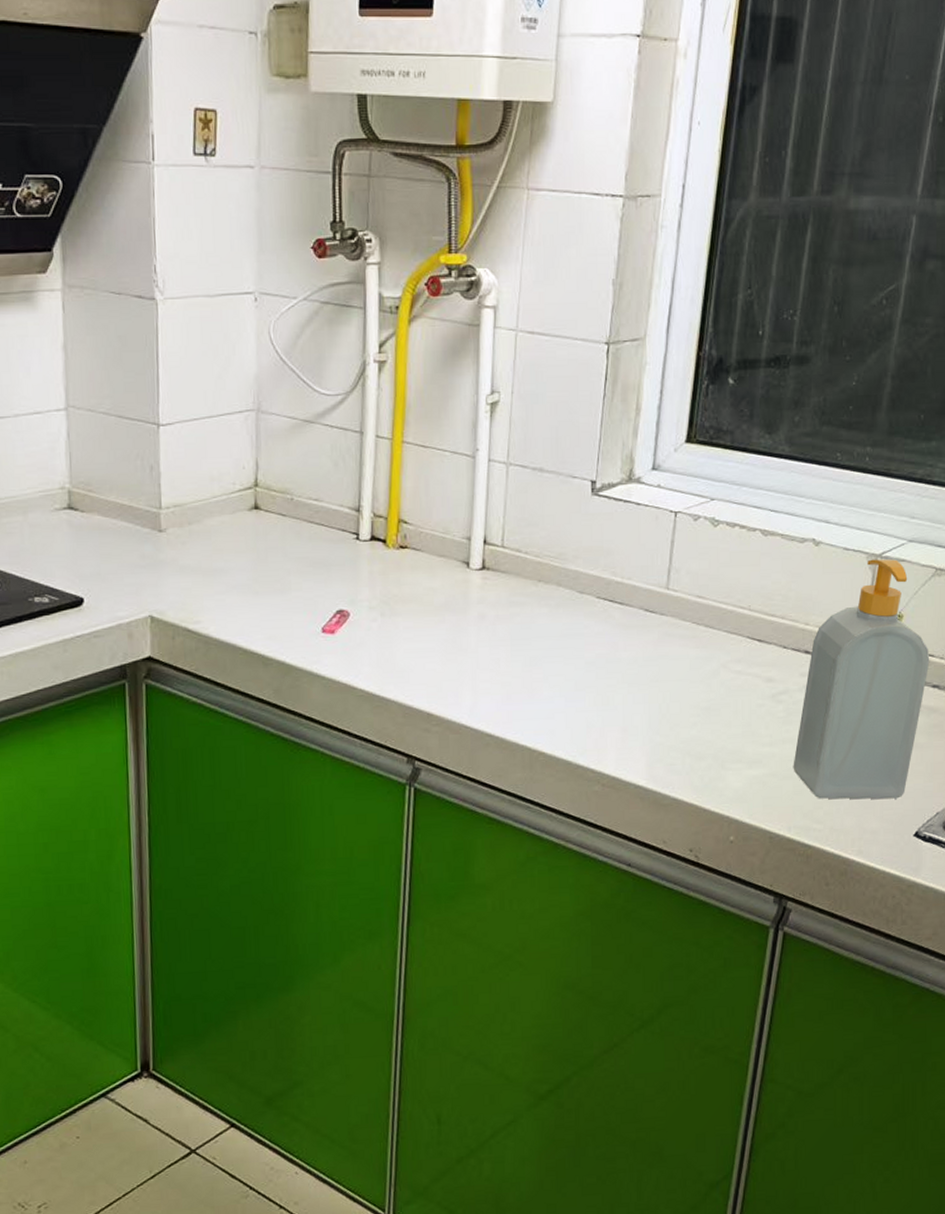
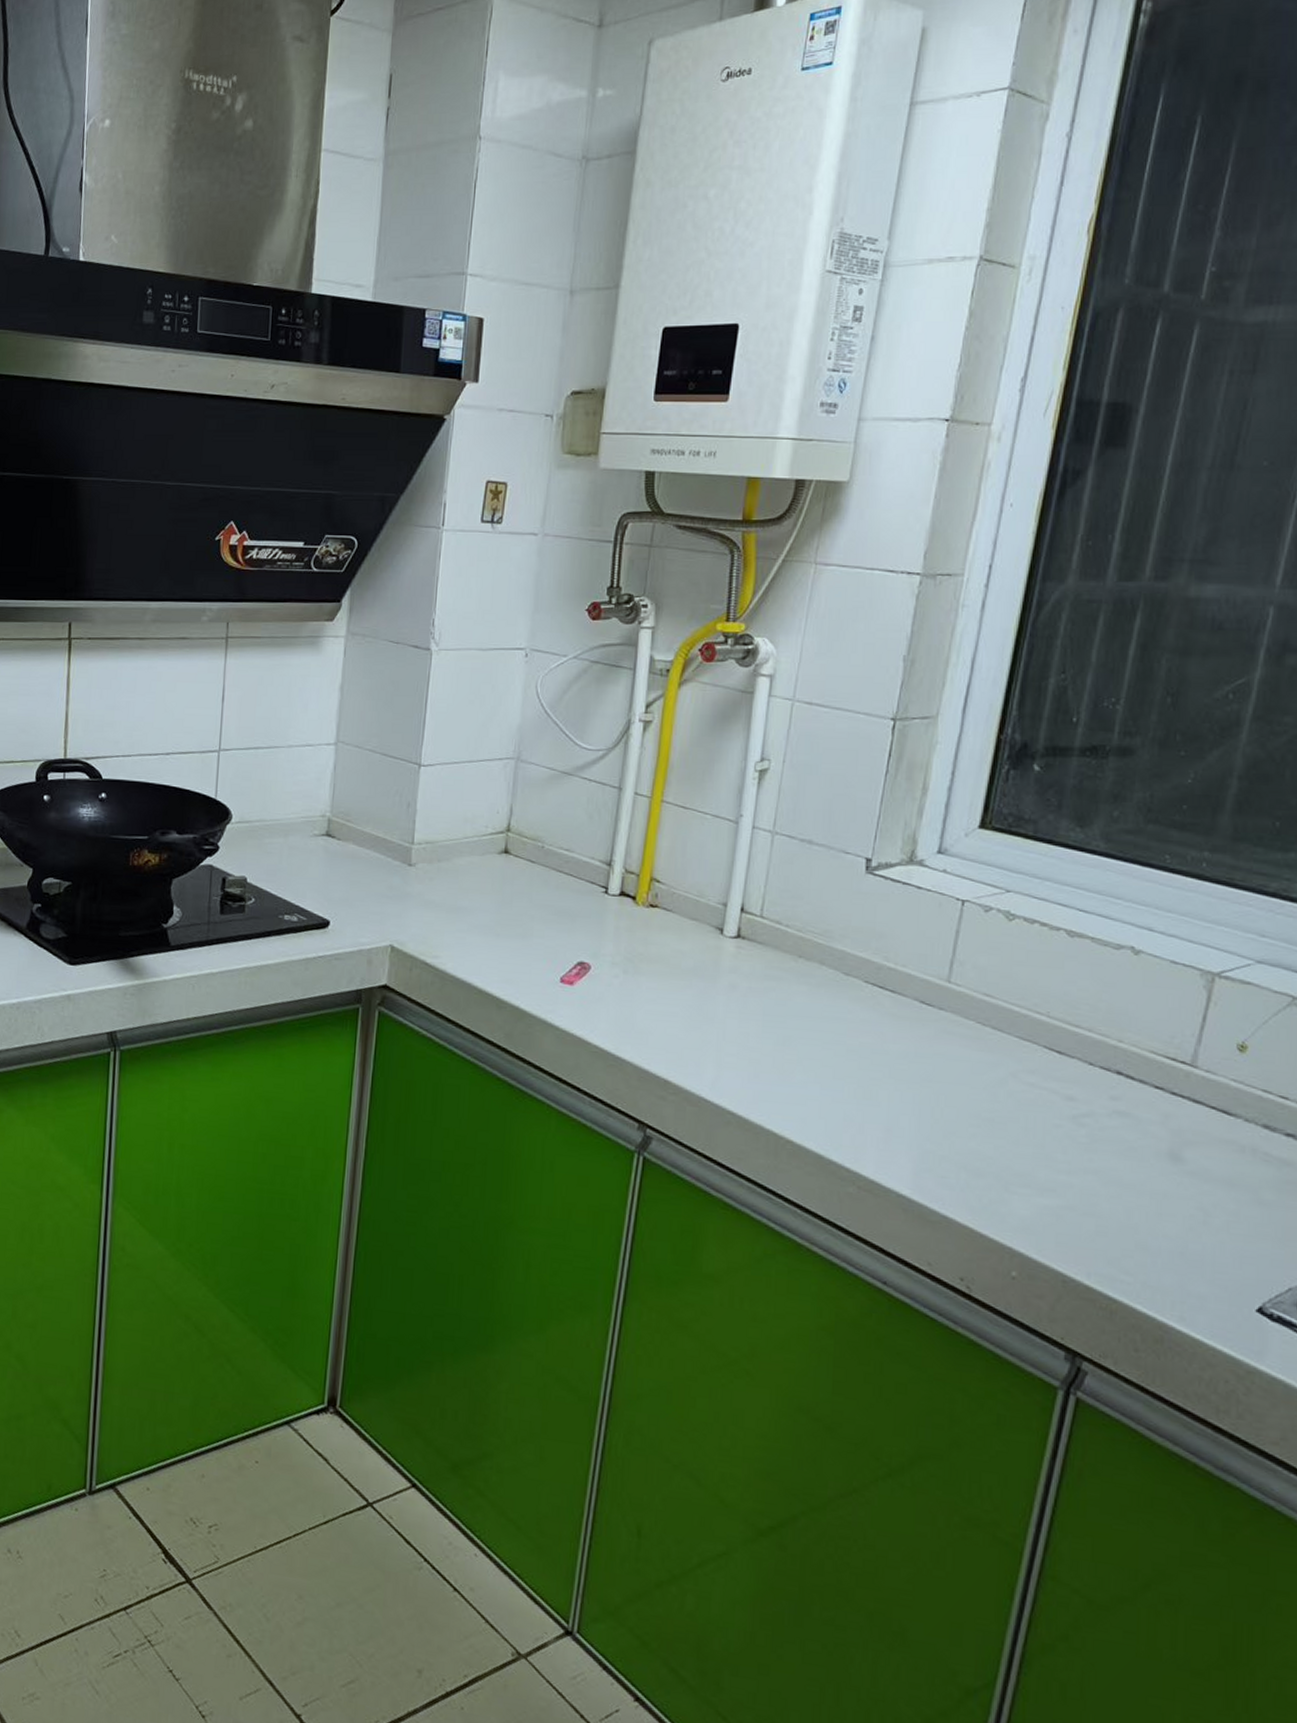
soap bottle: present [793,559,930,799] -> none [1096,977,1283,1262]

